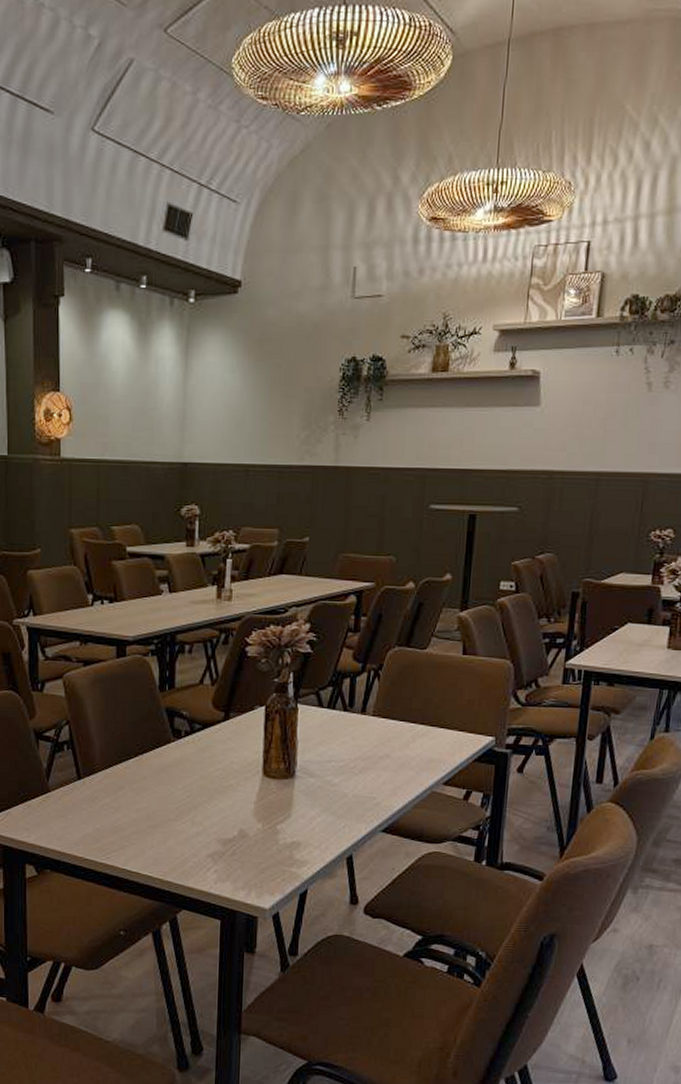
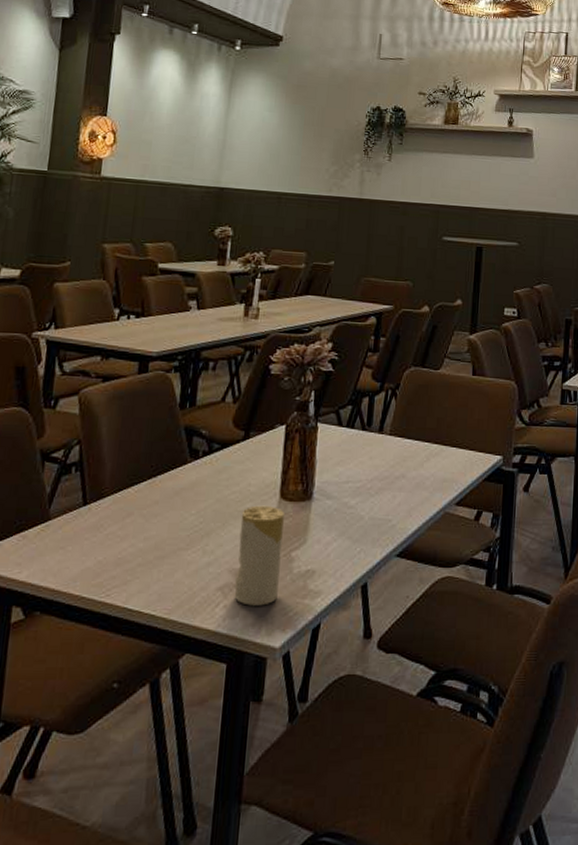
candle: none [224,782,268,872] -> present [234,505,284,606]

